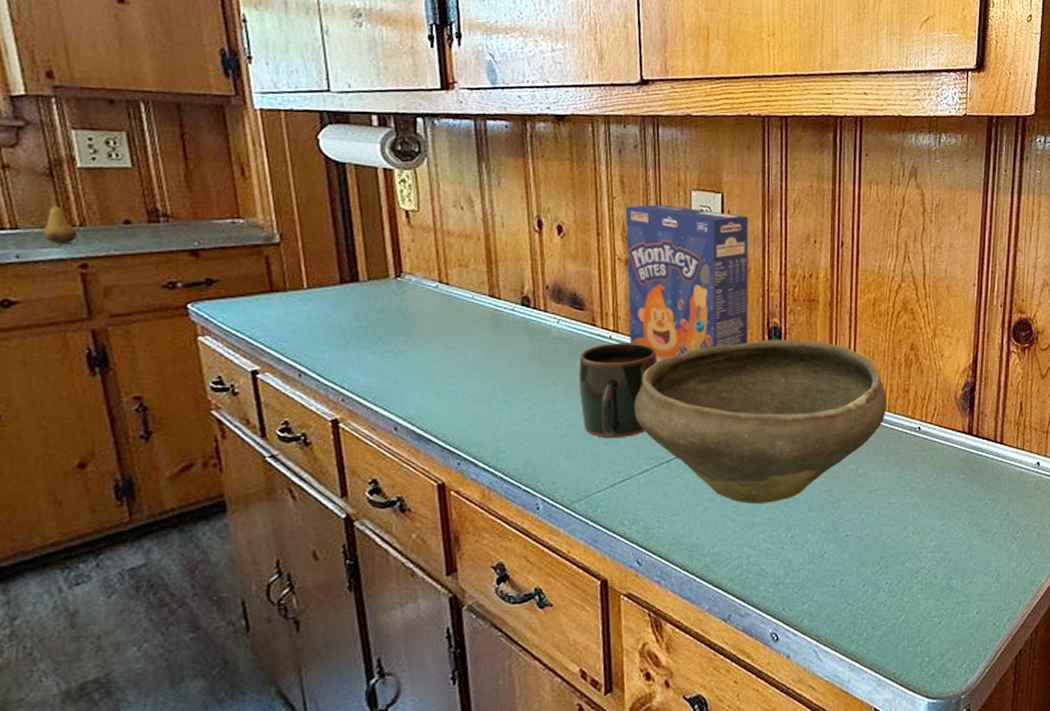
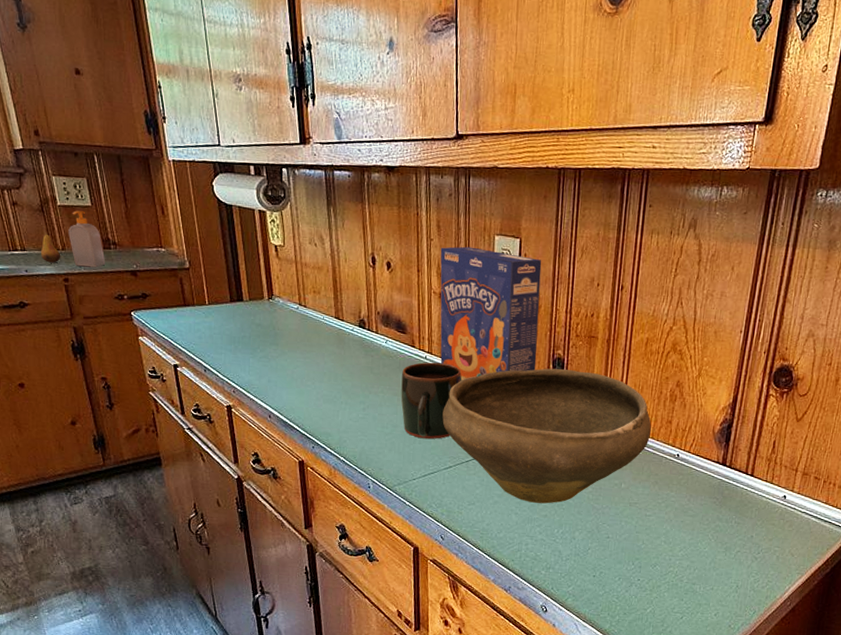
soap bottle: none [92,174,151,248] -> present [68,210,106,268]

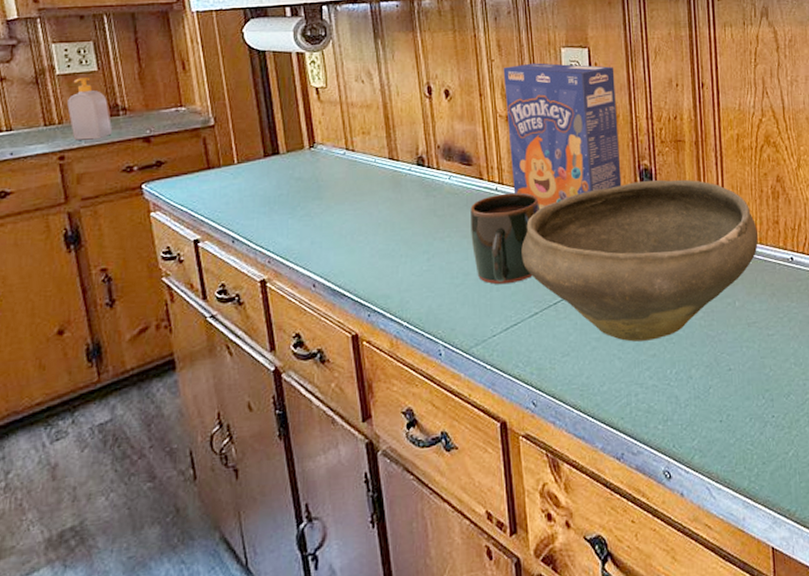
fruit: present [40,227,61,263] -> none [30,101,57,141]

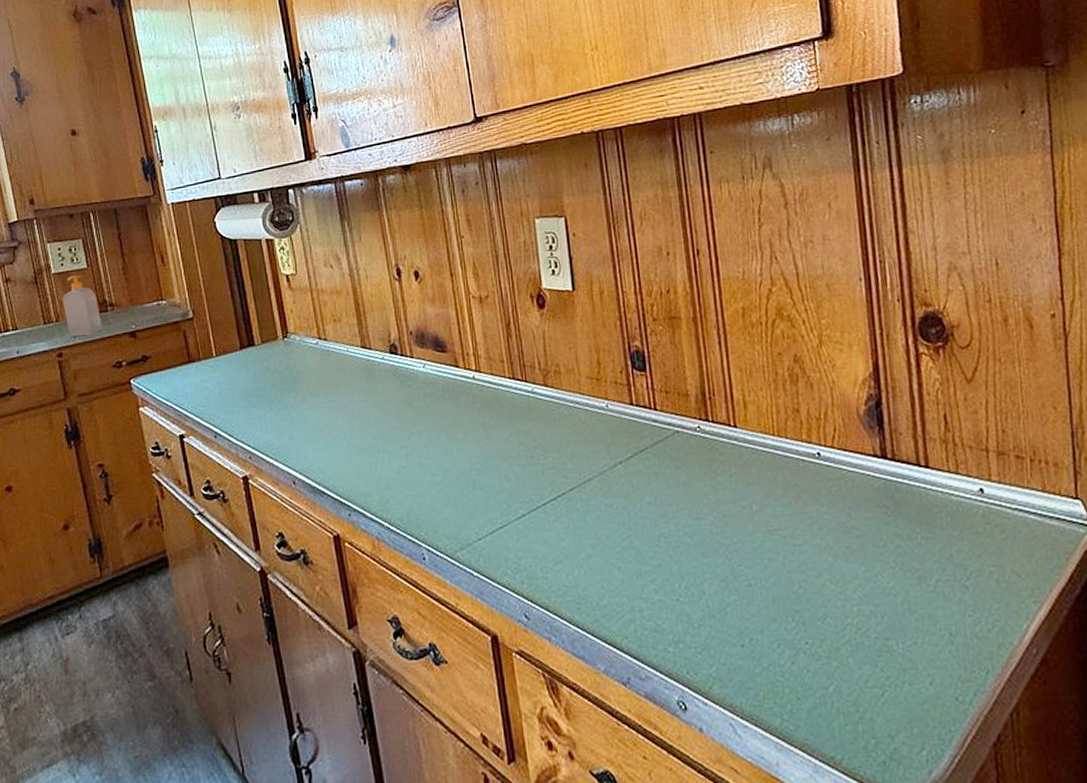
mug: present [470,192,541,285] -> none [447,380,522,483]
cereal box: present [503,63,622,210] -> none [474,236,611,400]
bowl: present [521,179,758,342] -> none [503,362,776,550]

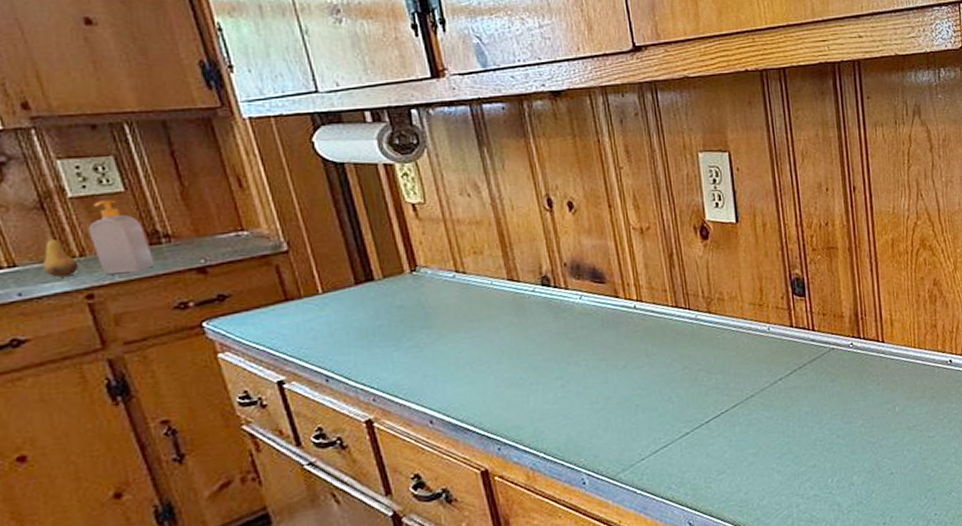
fruit: none [33,300,55,339] -> present [42,230,79,278]

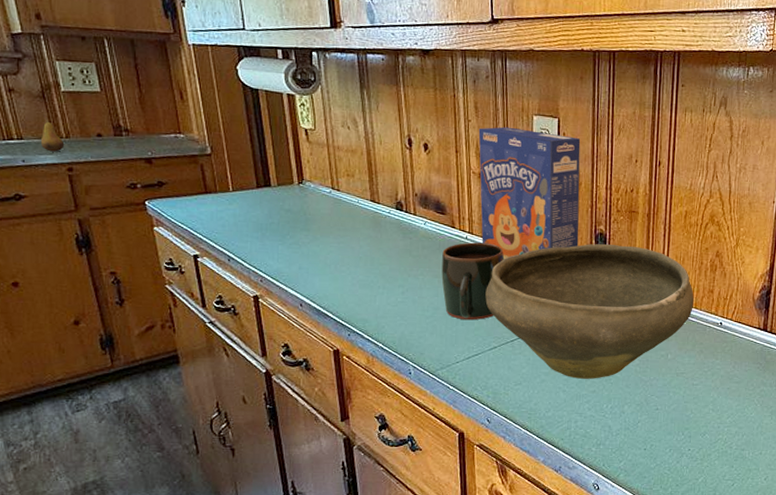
soap bottle: present [88,200,155,275] -> none [73,96,117,156]
mug: none [607,309,686,407] -> present [441,242,505,321]
cereal box: none [633,169,773,327] -> present [478,127,581,260]
bowl: none [666,287,917,454] -> present [485,244,694,379]

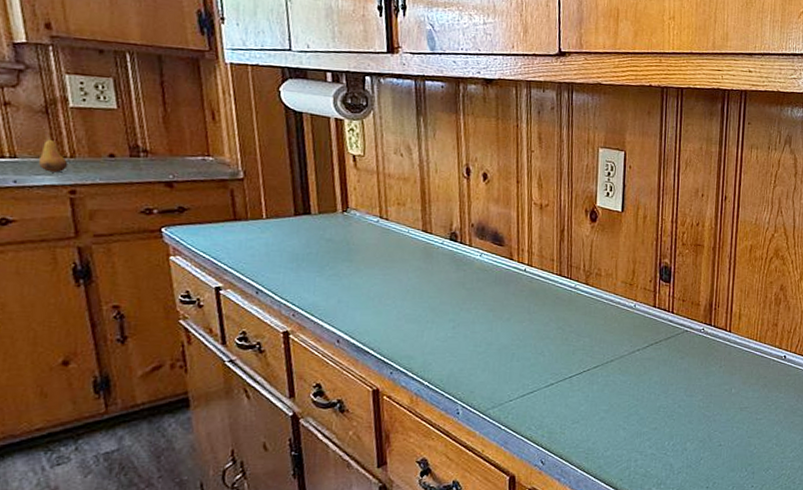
mug: present [441,242,505,321] -> none [496,274,565,356]
cereal box: present [478,127,581,260] -> none [541,158,647,293]
bowl: present [485,244,694,379] -> none [543,277,758,416]

